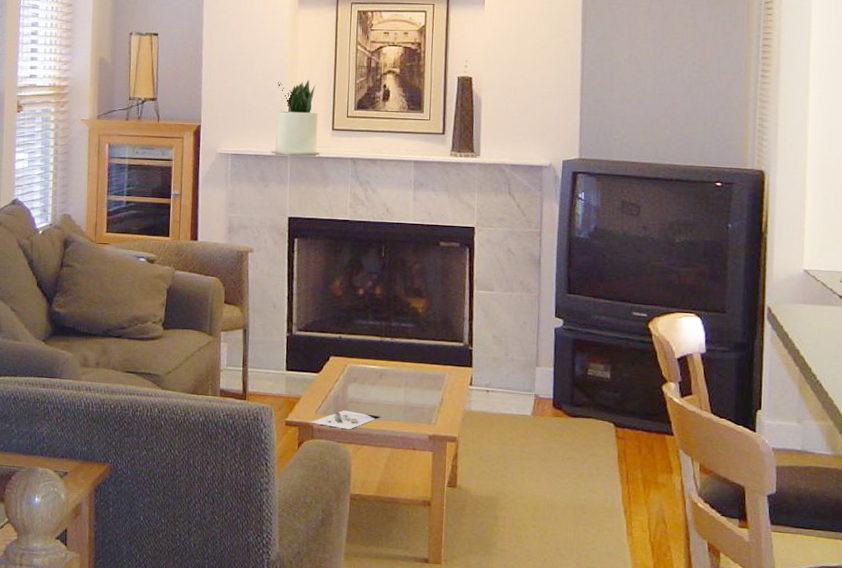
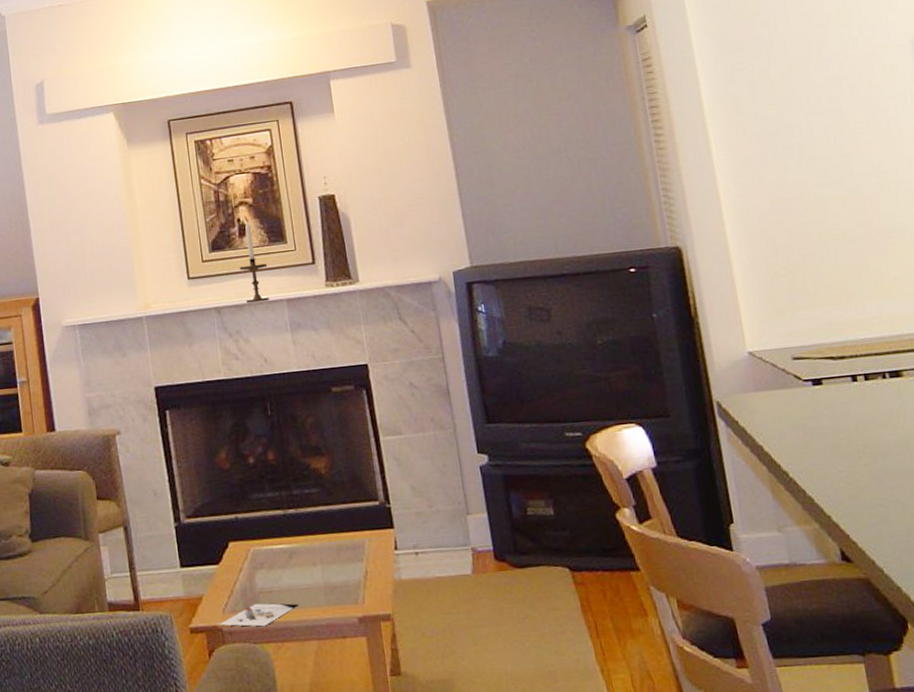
planter: present [270,80,321,157] -> none [118,227,180,319]
candlestick: none [378,82,403,160] -> present [239,215,269,303]

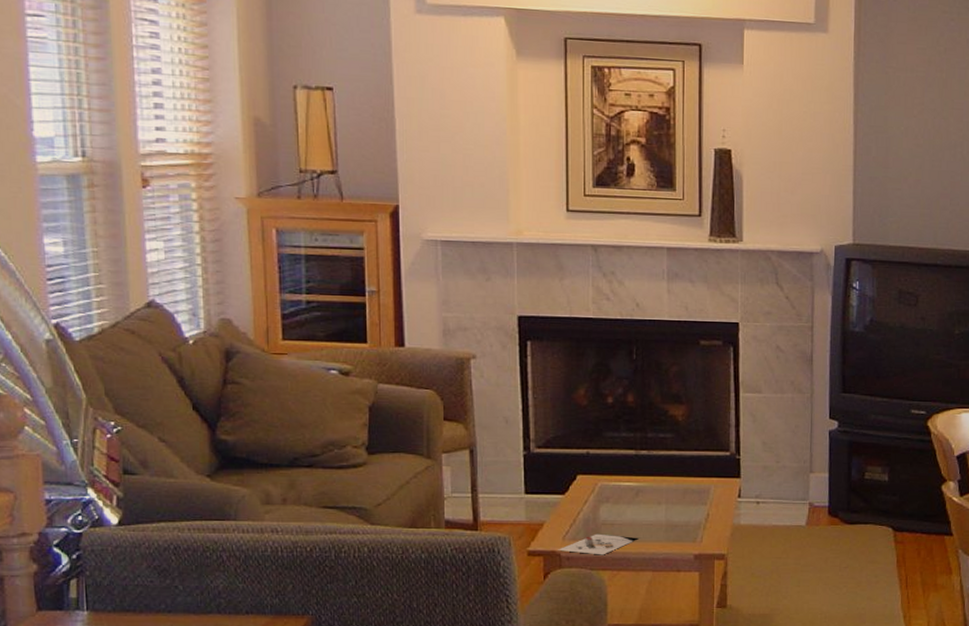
candlestick: present [239,215,269,303] -> none [622,155,652,247]

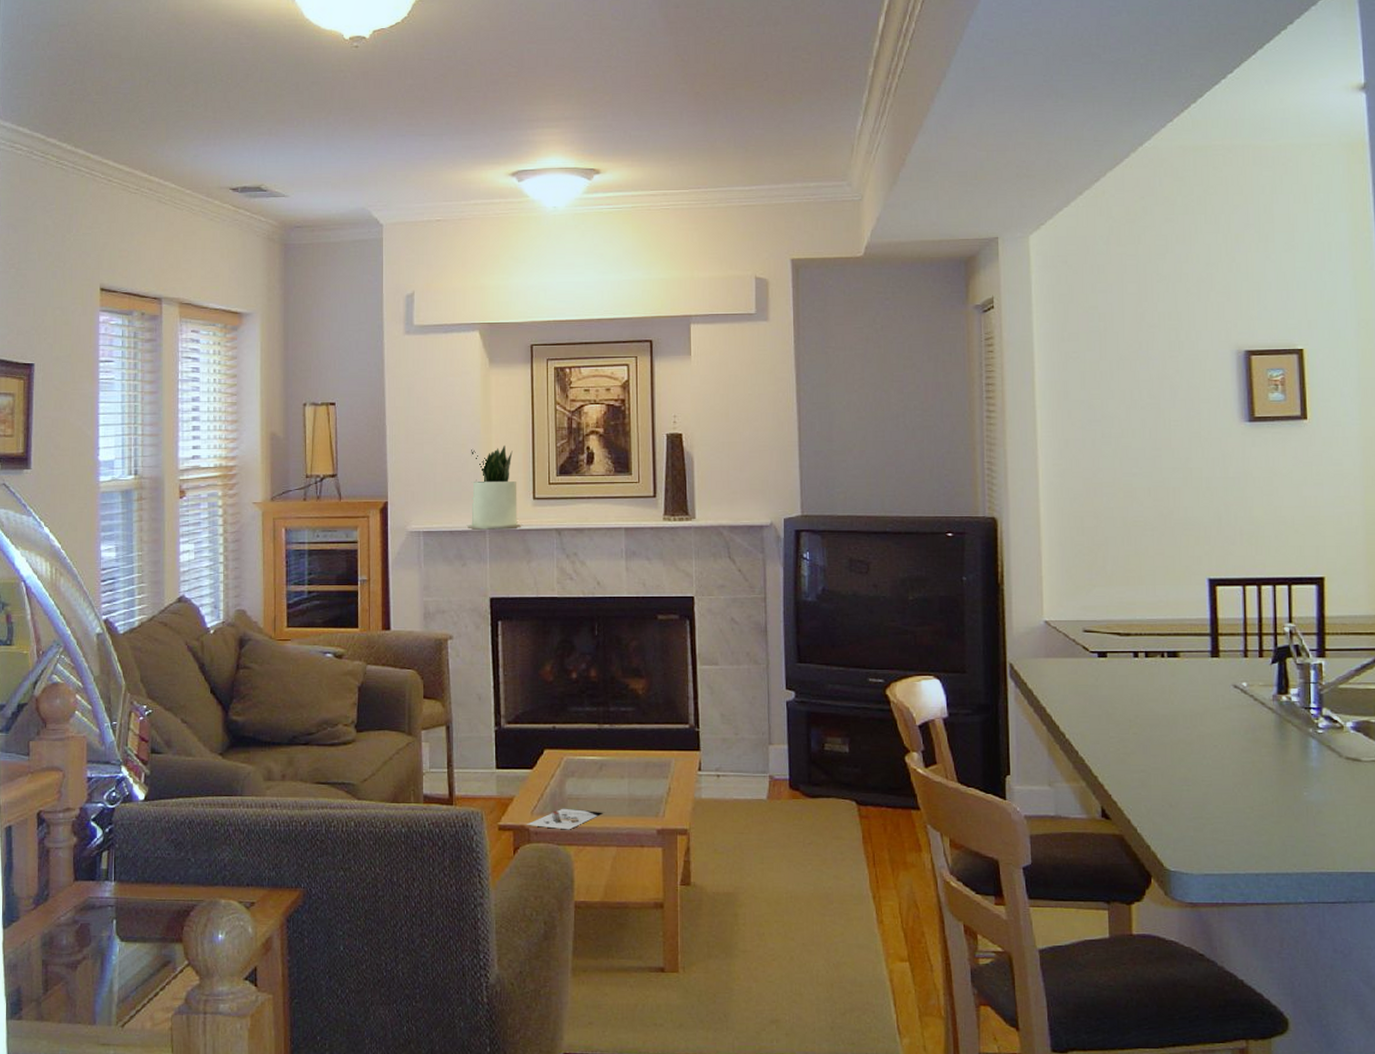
planter: none [491,150,554,244] -> present [466,446,522,531]

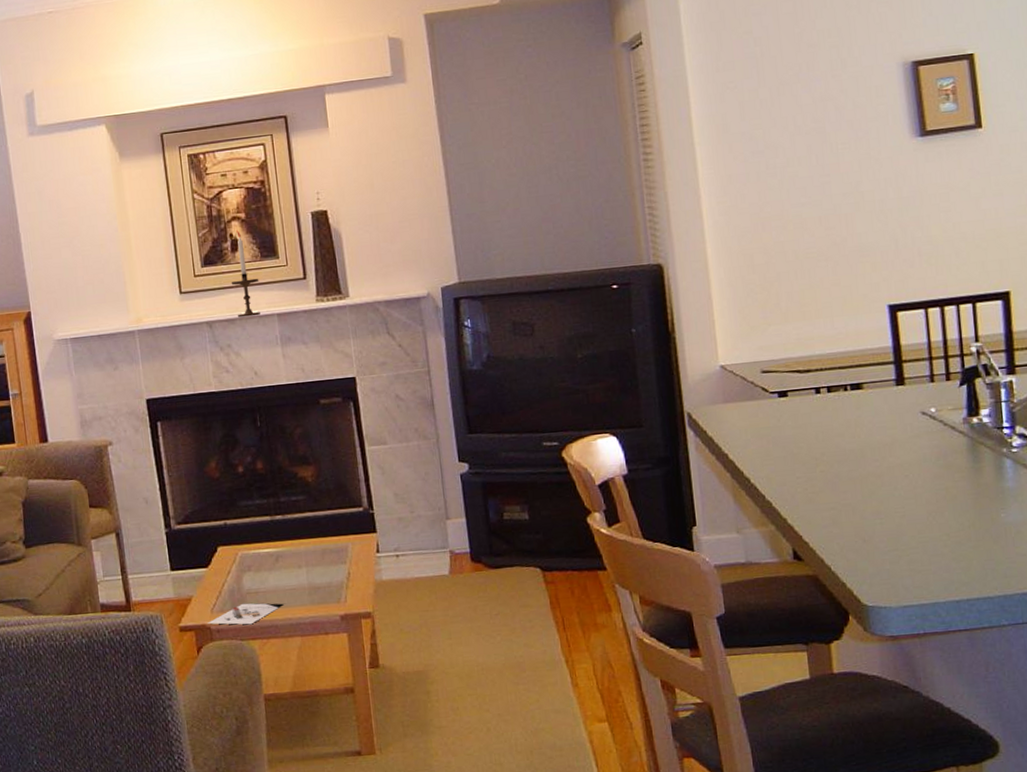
planter: present [466,446,522,531] -> none [110,241,171,332]
candlestick: none [583,444,611,528] -> present [231,230,260,318]

